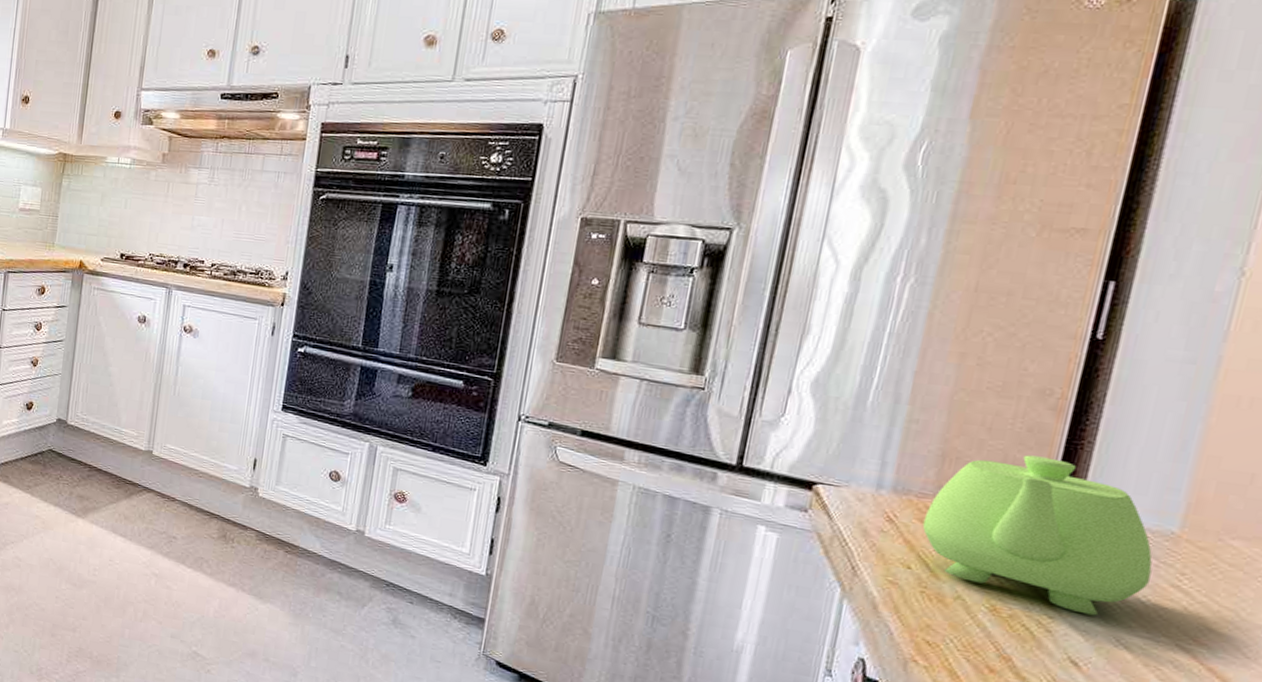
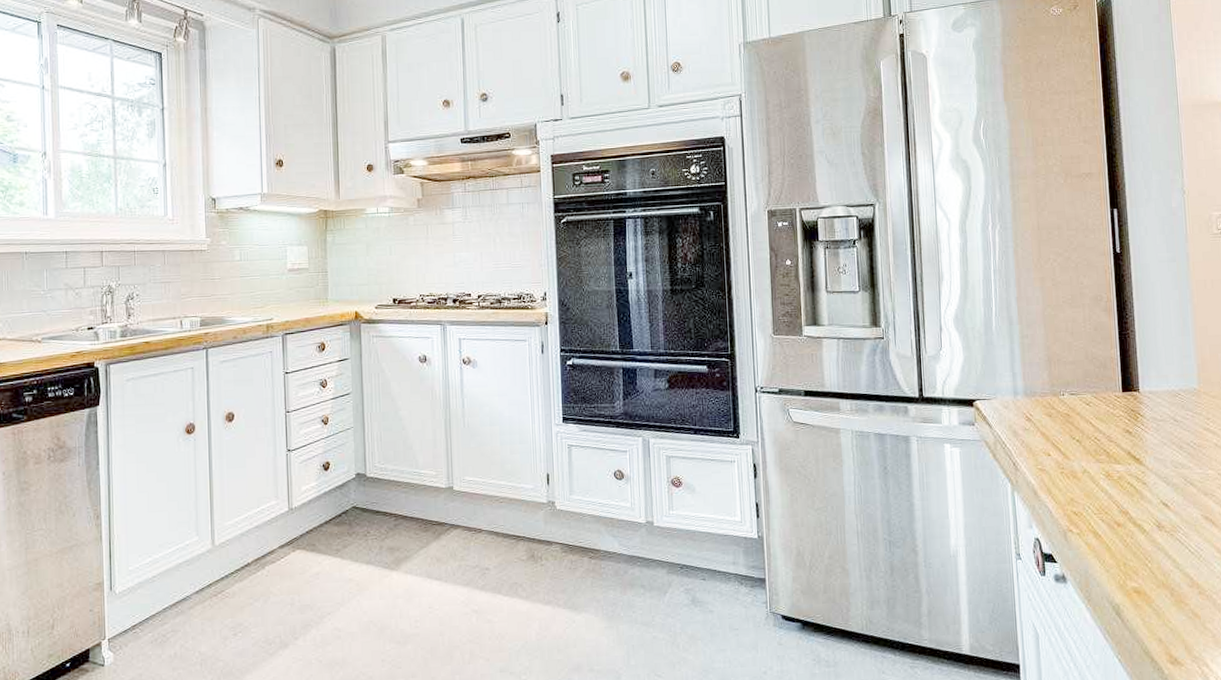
teapot: present [922,455,1153,616] -> none [1049,348,1191,465]

